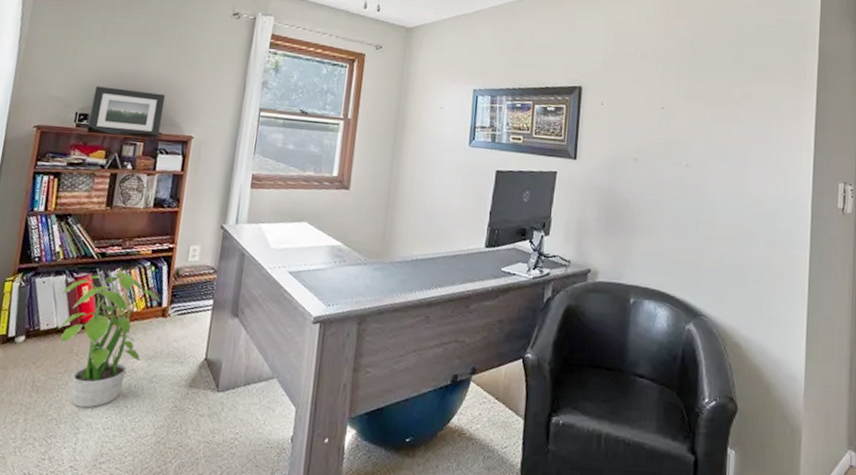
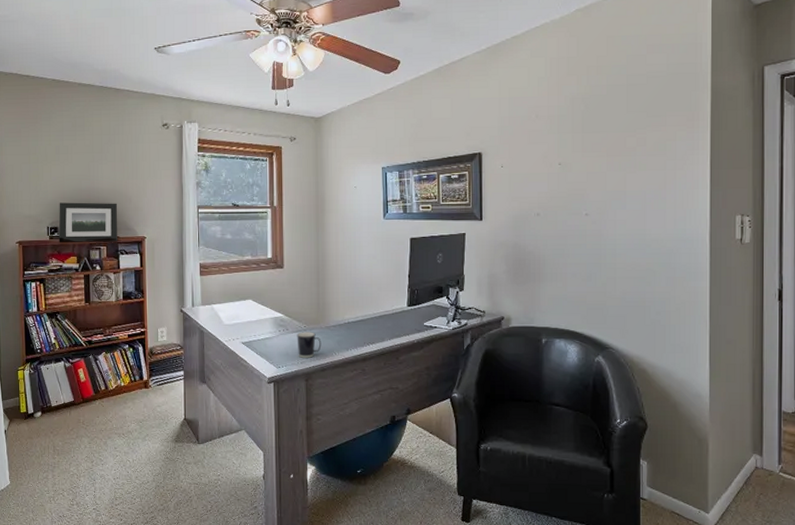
potted plant: present [58,267,161,408] -> none [61,351,142,464]
mug: none [353,265,383,297] -> present [297,332,322,358]

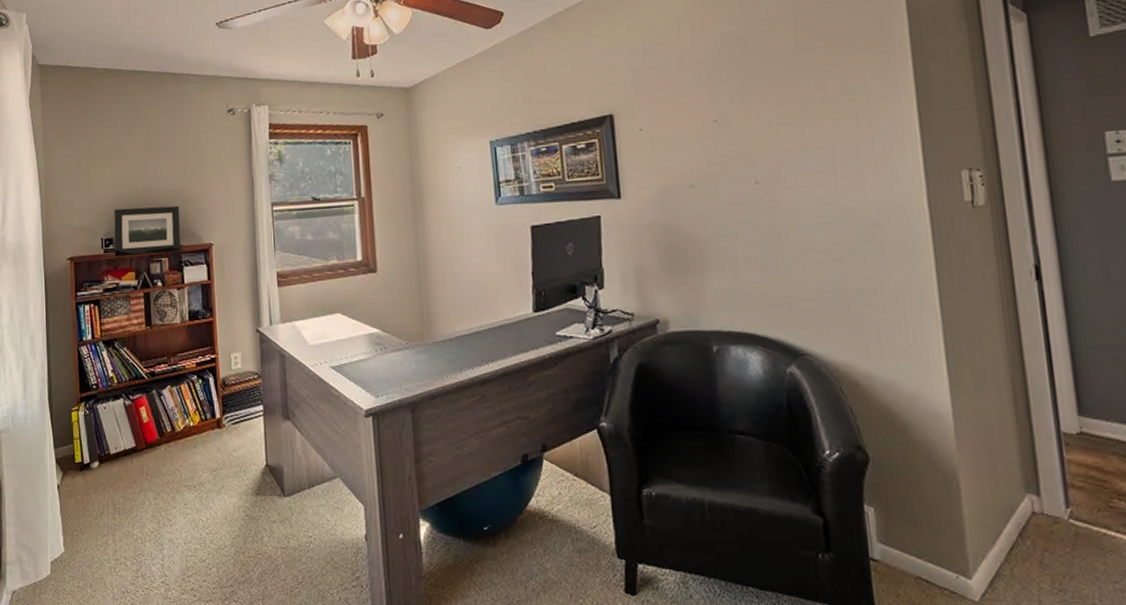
mug: present [297,332,322,358] -> none [397,350,429,383]

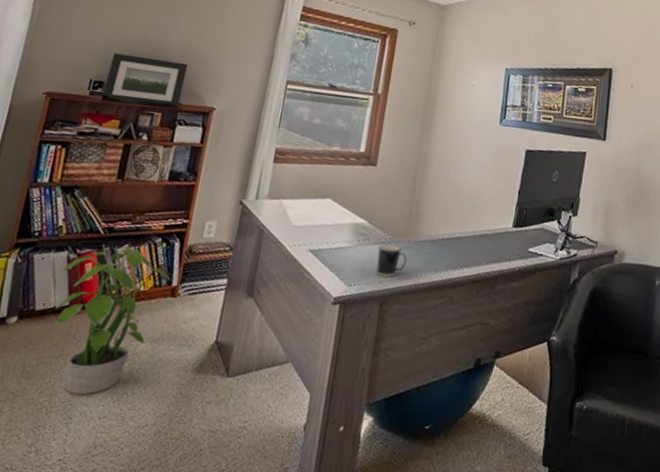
potted plant: none [120,384,214,525] -> present [56,243,171,395]
mug: none [397,350,429,383] -> present [376,244,407,277]

